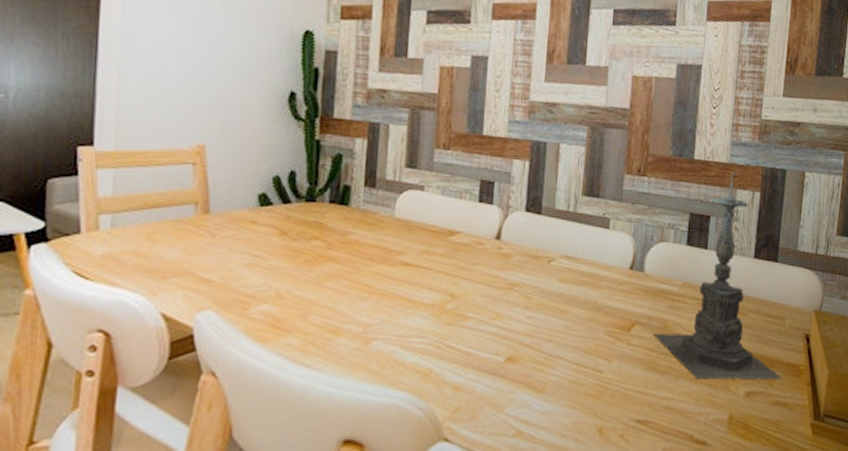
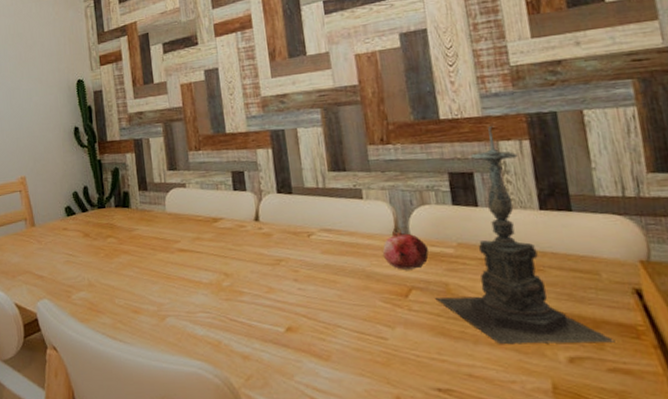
fruit: none [615,261,657,305] -> present [382,227,429,270]

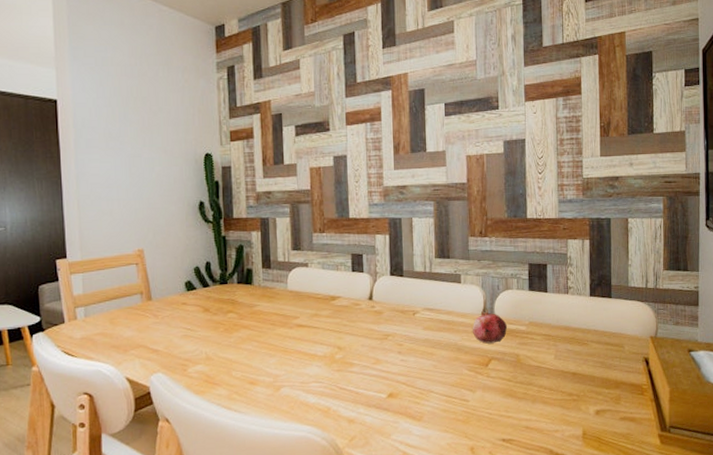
candle holder: present [435,126,615,345] -> none [508,227,627,402]

